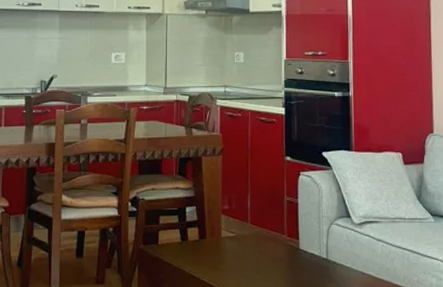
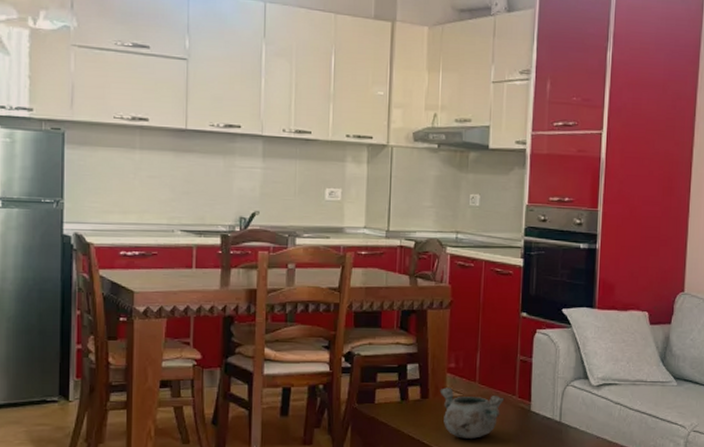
decorative bowl: none [216,228,275,276] -> present [439,388,505,439]

